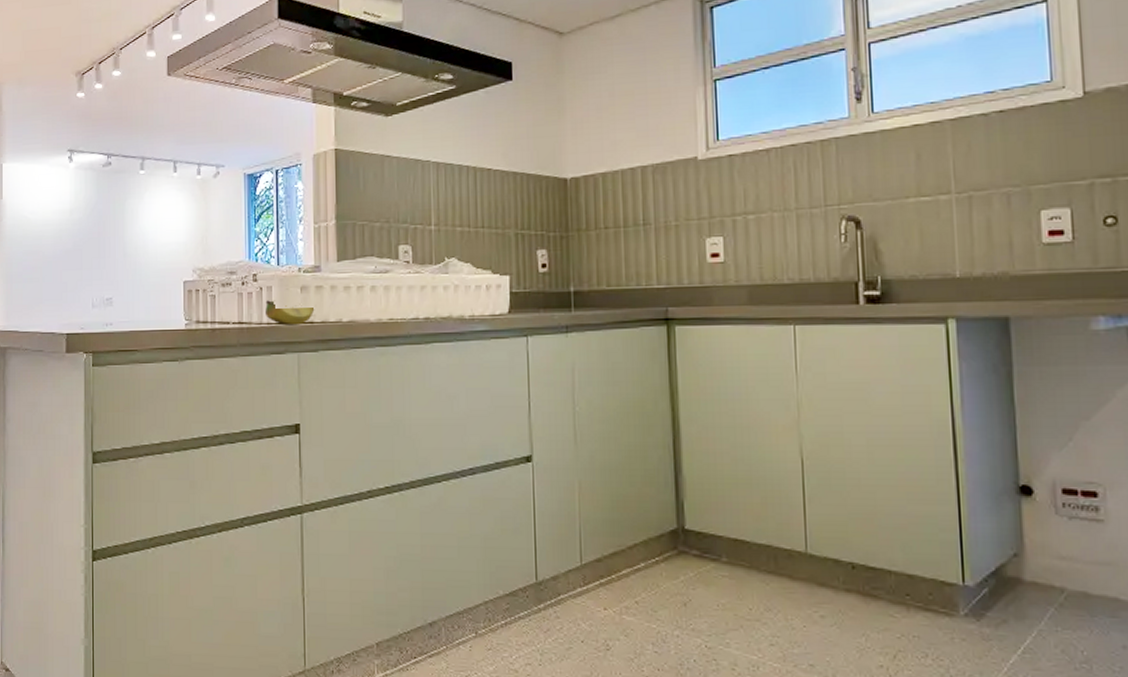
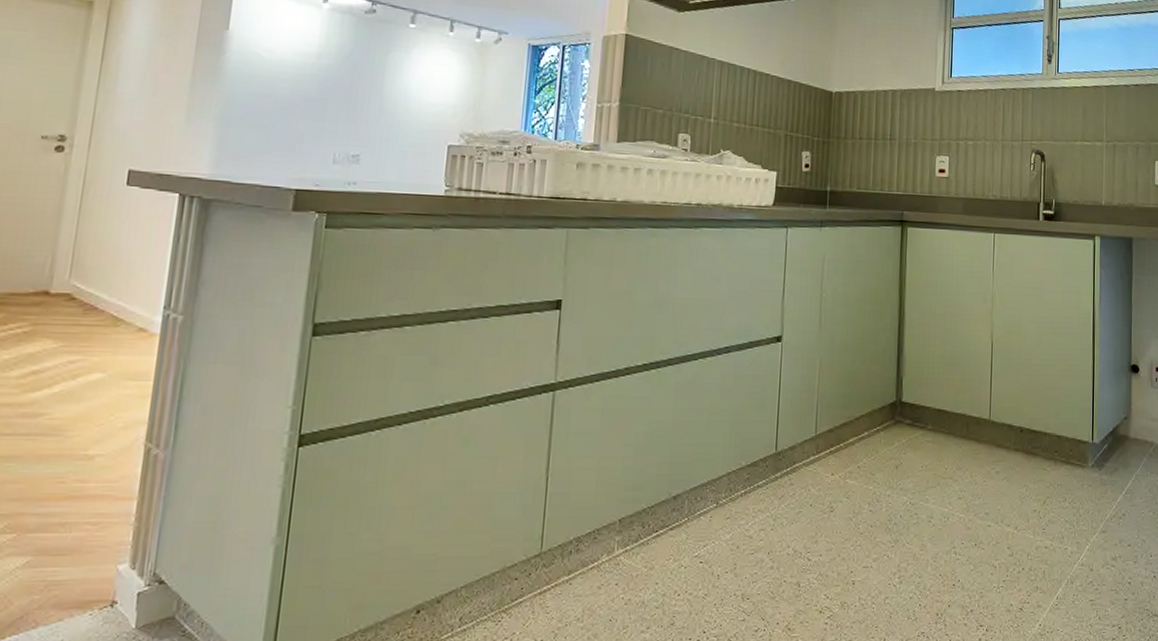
fruit: present [265,300,315,326] -> none [537,173,590,201]

